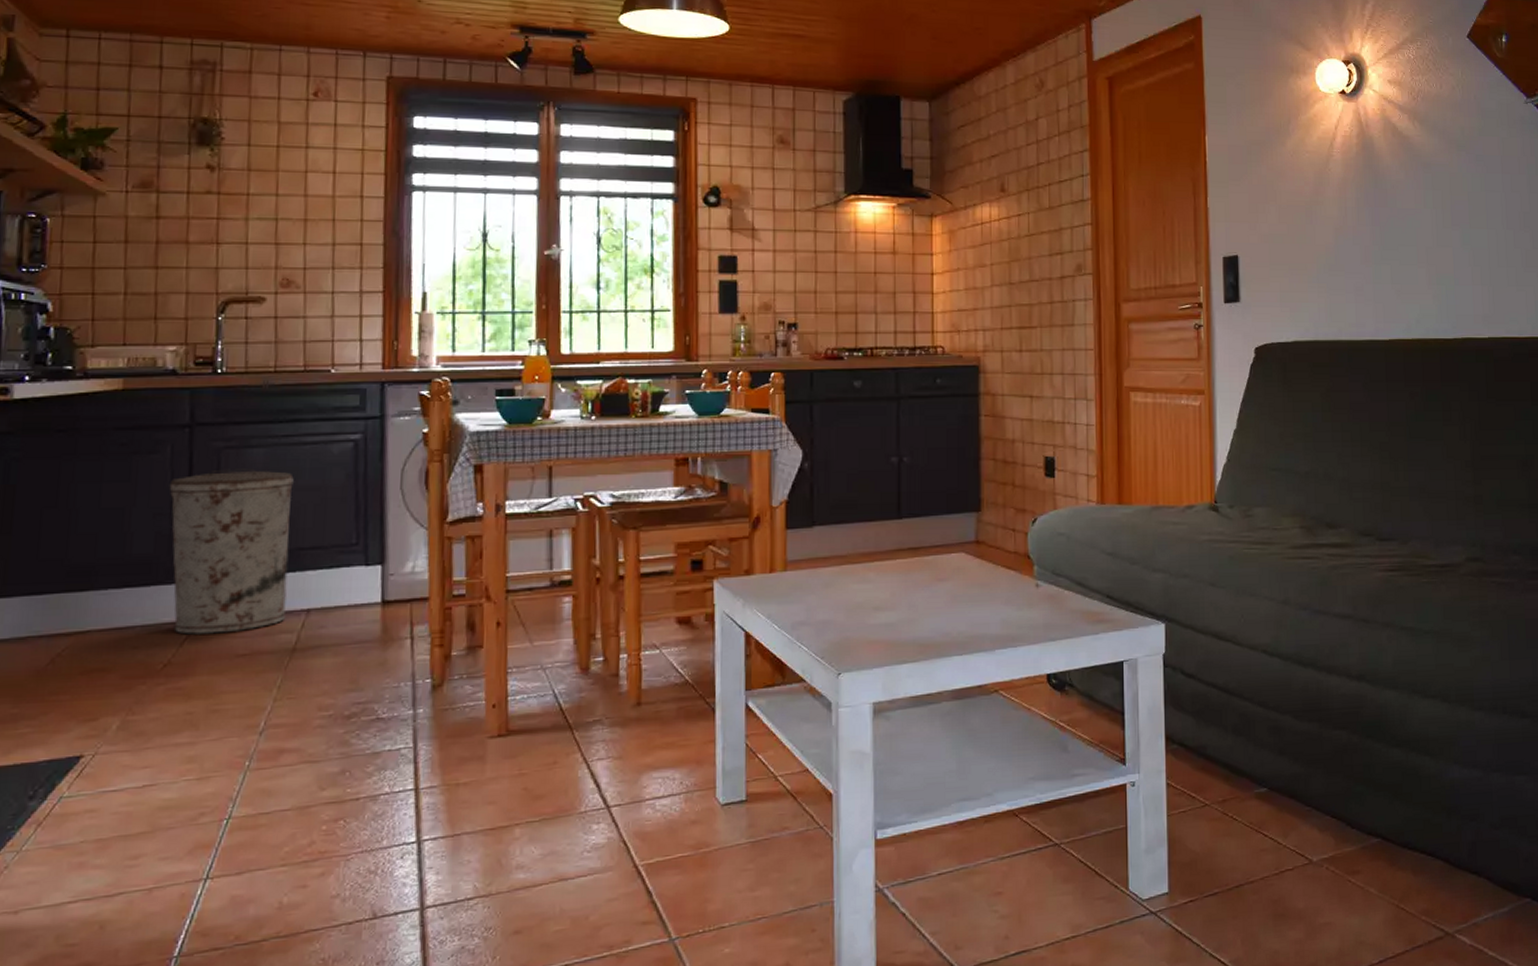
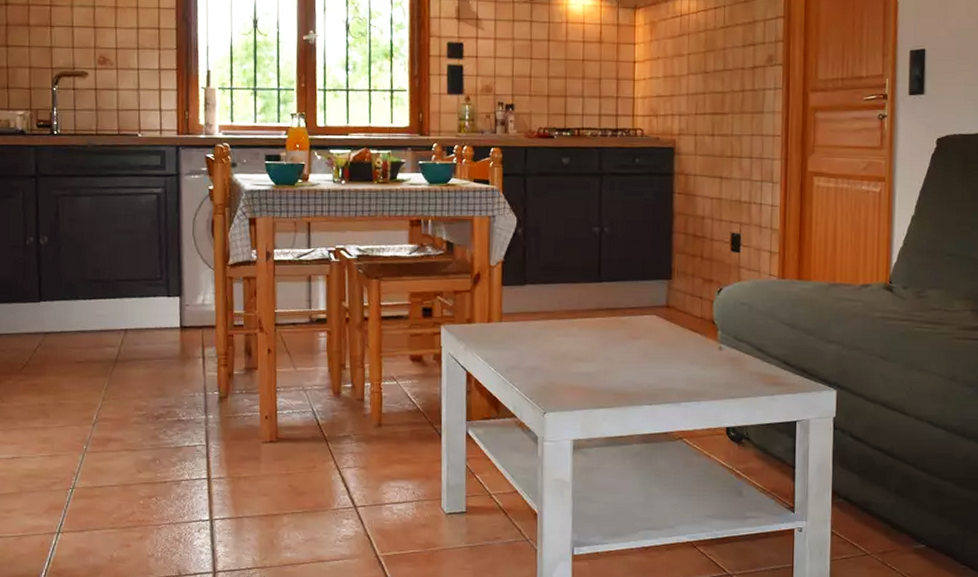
trash can: present [169,468,294,635] -> none [22,213,113,344]

